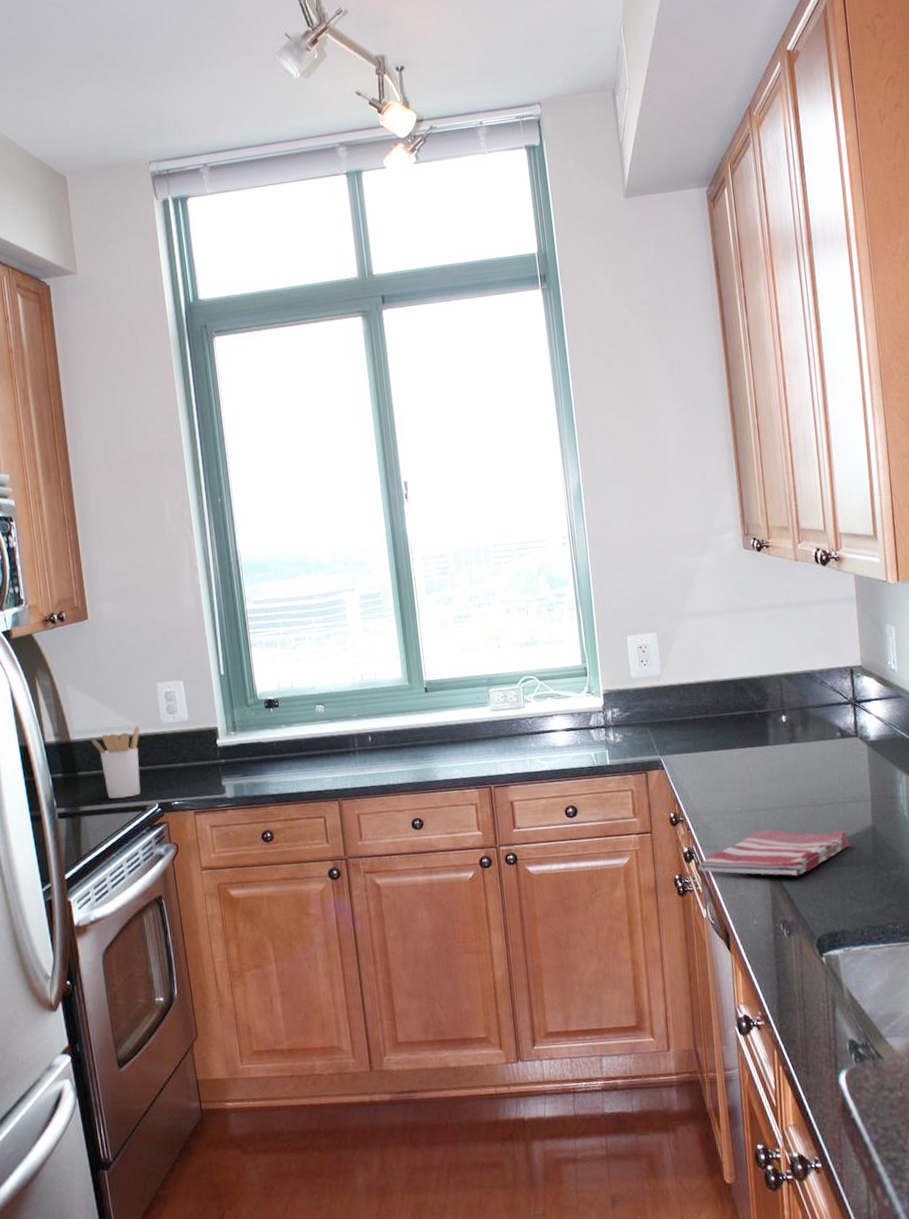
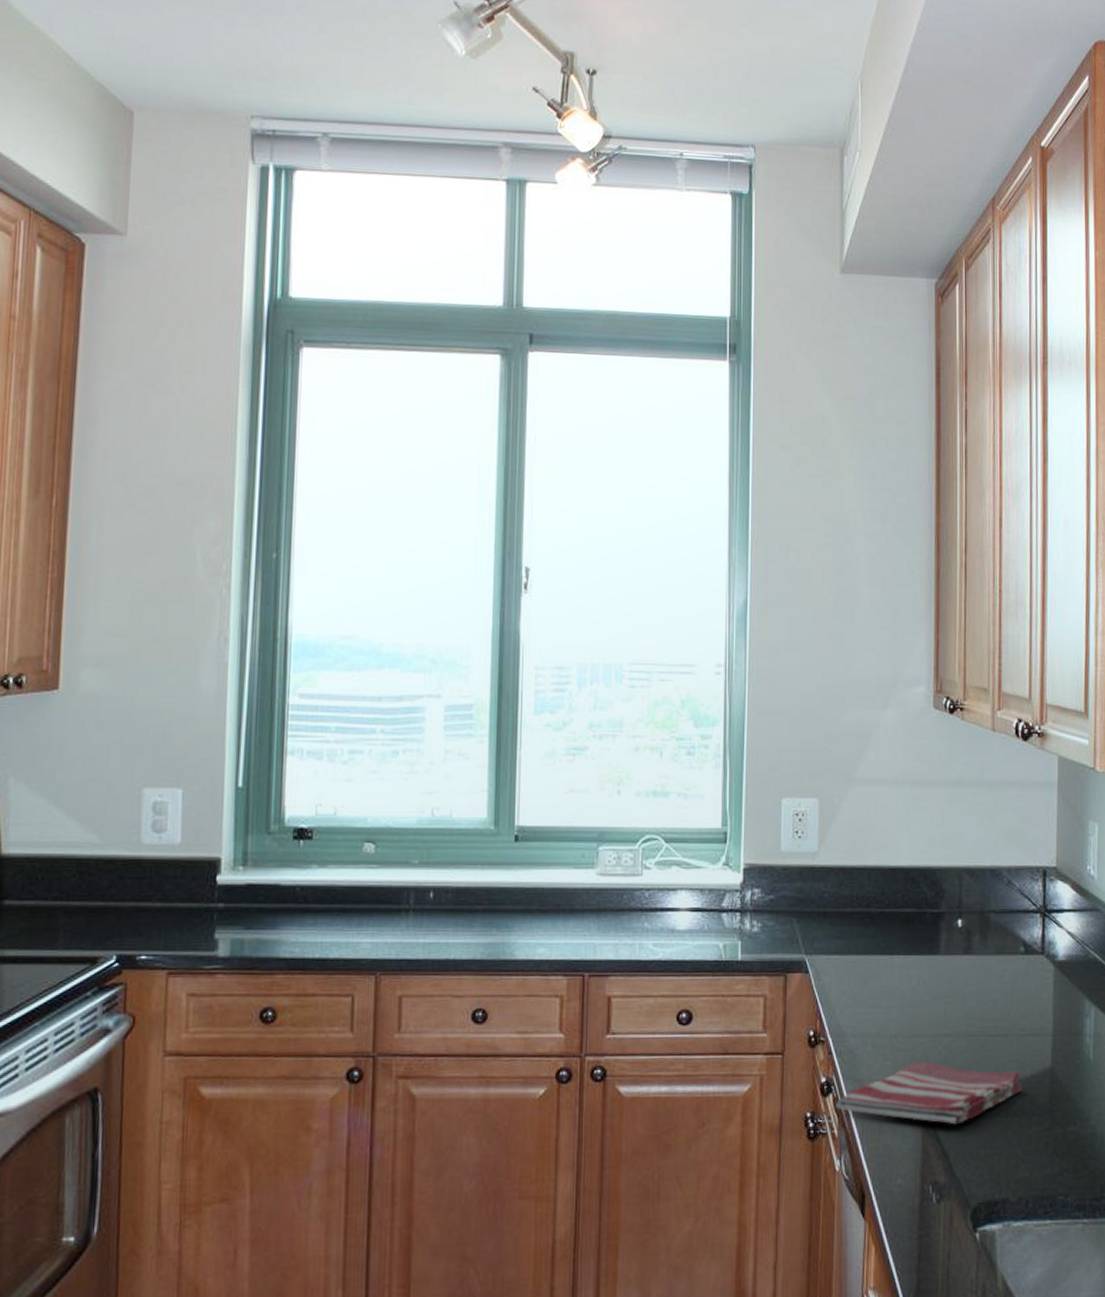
utensil holder: present [91,726,141,799] -> none [32,844,107,944]

